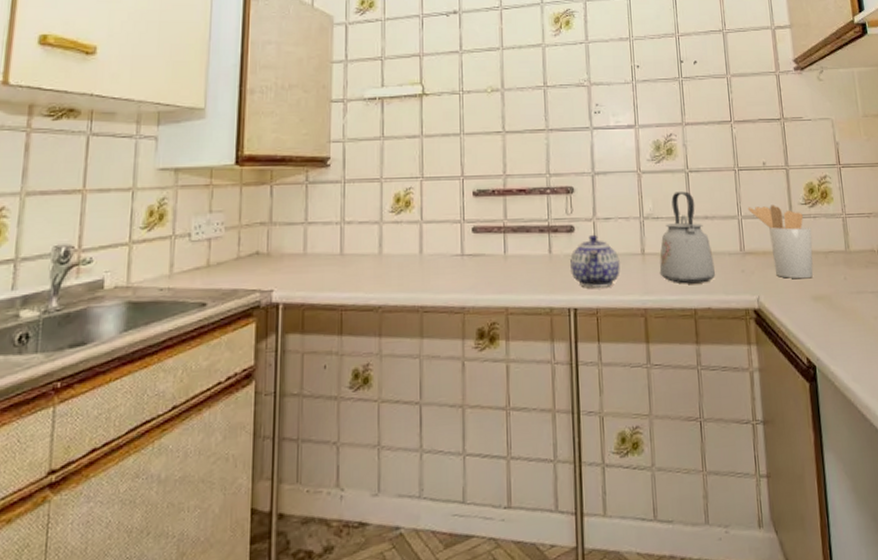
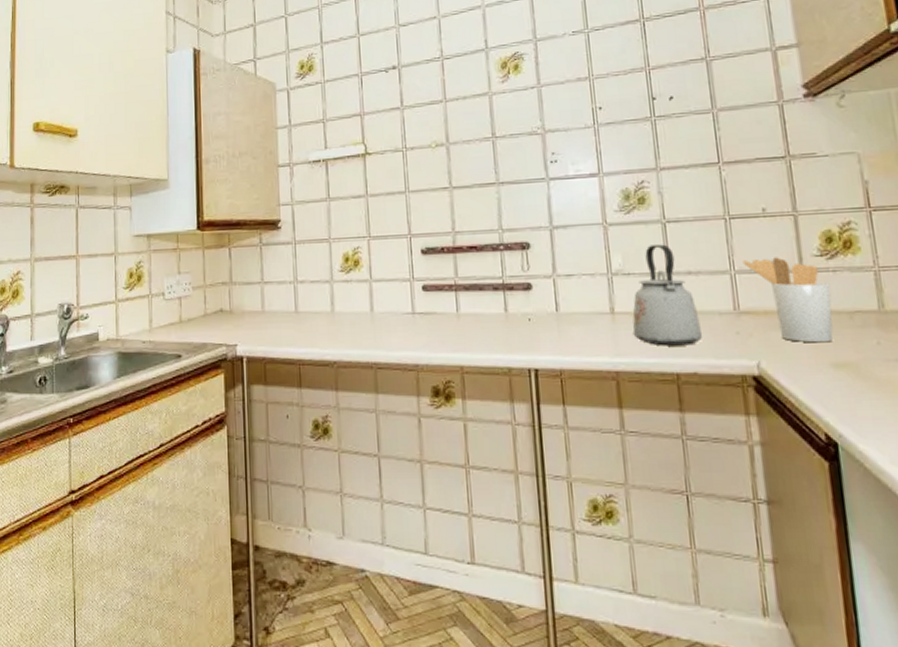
teapot: present [570,234,620,288] -> none [528,292,586,348]

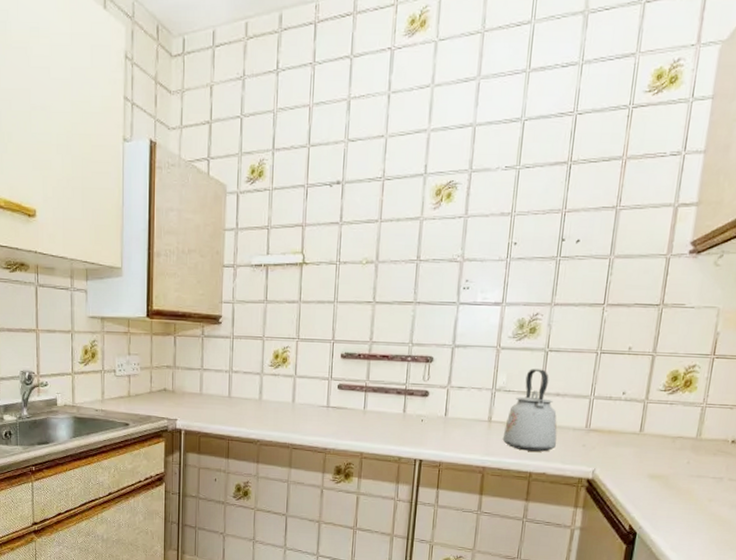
utensil holder: present [742,257,834,343] -> none [602,388,665,459]

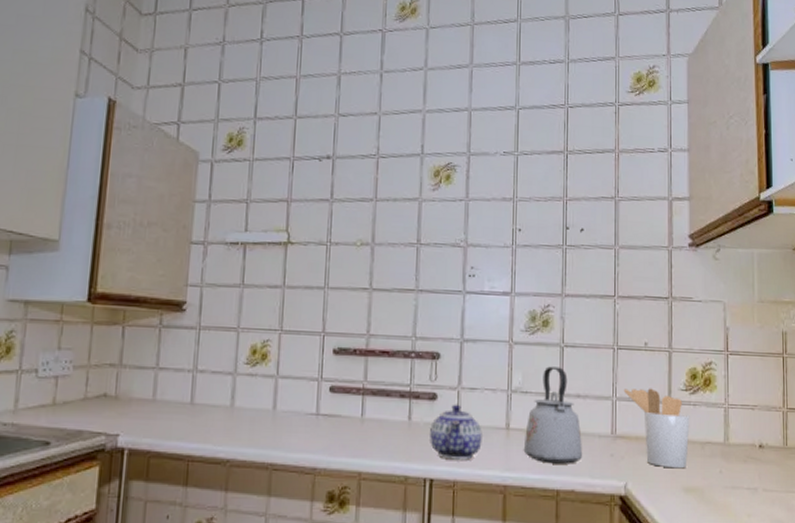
teapot: none [421,400,467,446] -> present [430,404,482,460]
utensil holder: none [602,388,665,459] -> present [623,388,690,469]

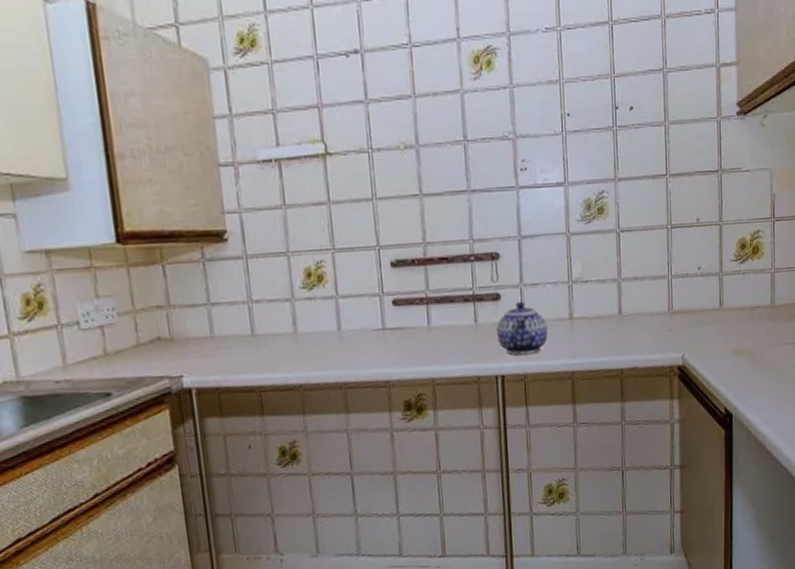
kettle: present [523,366,583,464] -> none [587,252,643,346]
utensil holder: present [623,388,690,469] -> none [678,262,740,335]

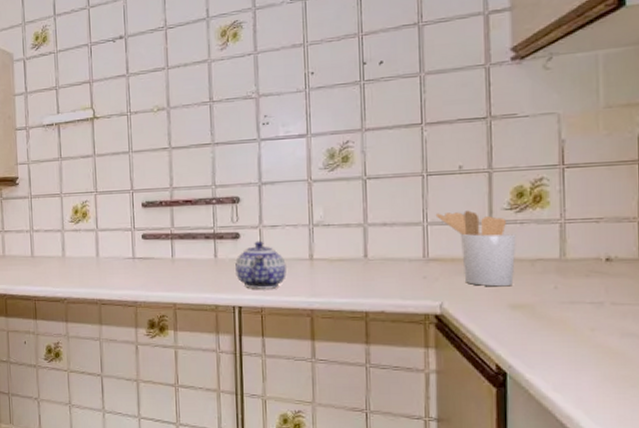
utensil holder: none [678,262,740,335] -> present [435,210,516,287]

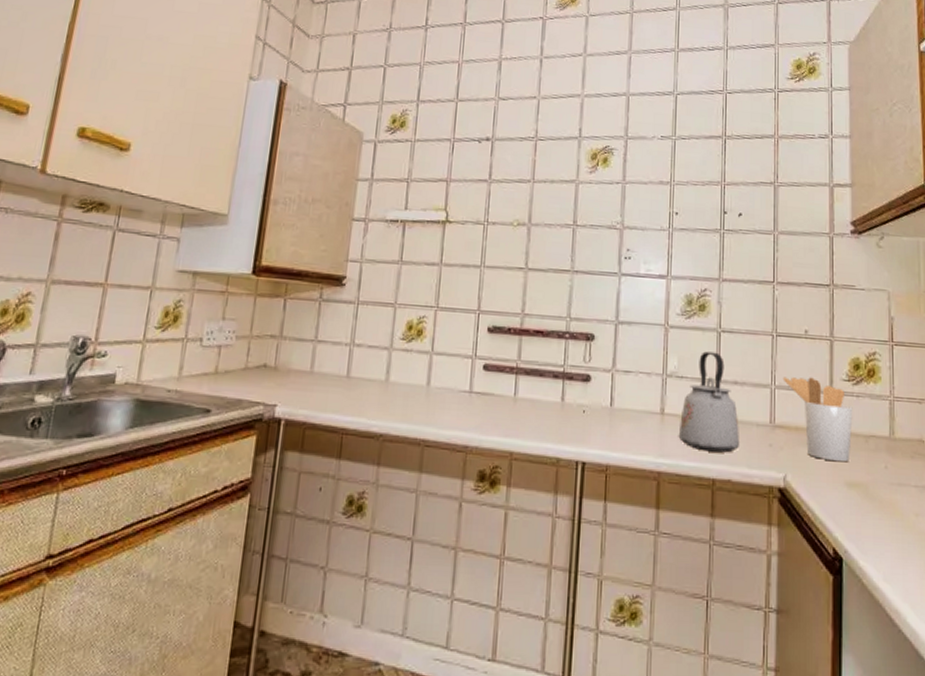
teapot: present [235,240,286,289] -> none [583,386,636,444]
kettle: none [328,198,393,288] -> present [678,351,740,453]

